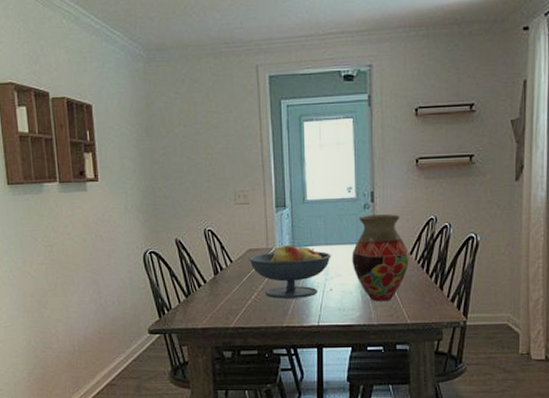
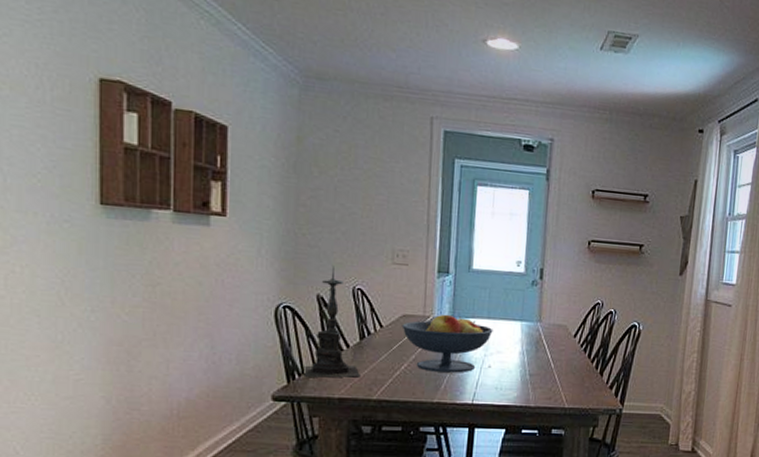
candle holder: none [171,212,218,312] -> present [304,265,360,378]
vase: present [352,214,409,302] -> none [514,292,573,383]

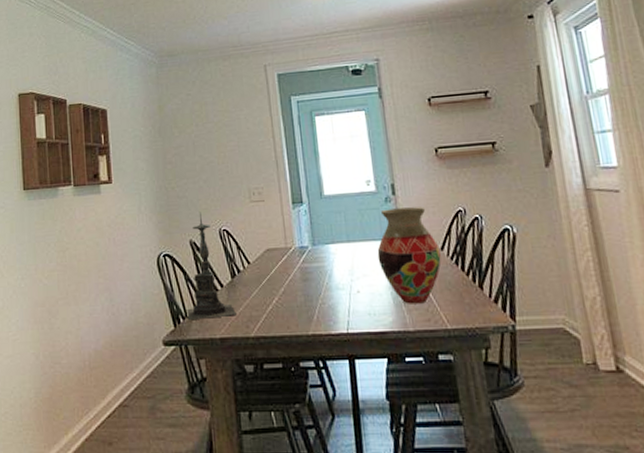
fruit bowl: present [401,314,493,373] -> none [267,243,355,303]
vase: none [514,292,573,383] -> present [377,207,442,304]

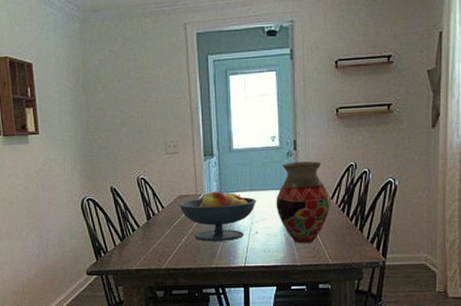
candle holder: present [187,211,237,321] -> none [107,161,151,255]
fruit bowl: none [267,243,355,303] -> present [179,191,257,242]

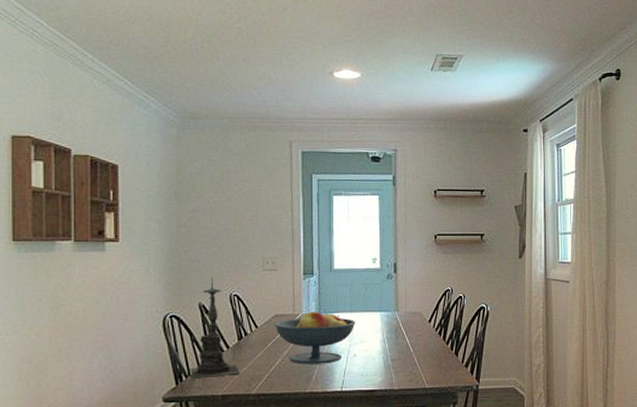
candle holder: none [107,161,151,255] -> present [190,276,240,379]
vase: present [276,161,330,244] -> none [375,285,428,367]

